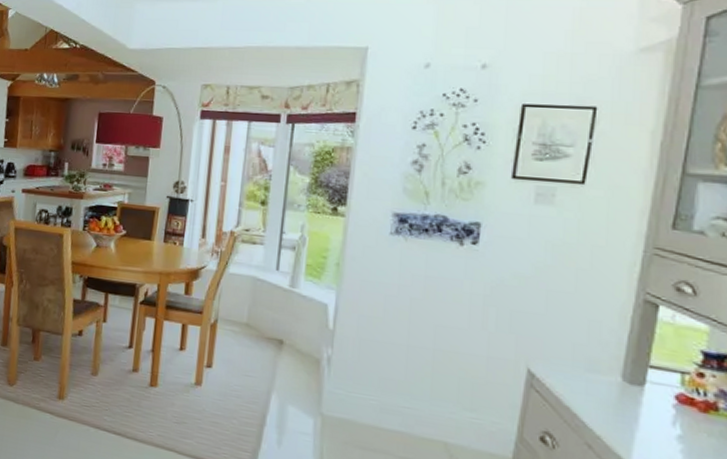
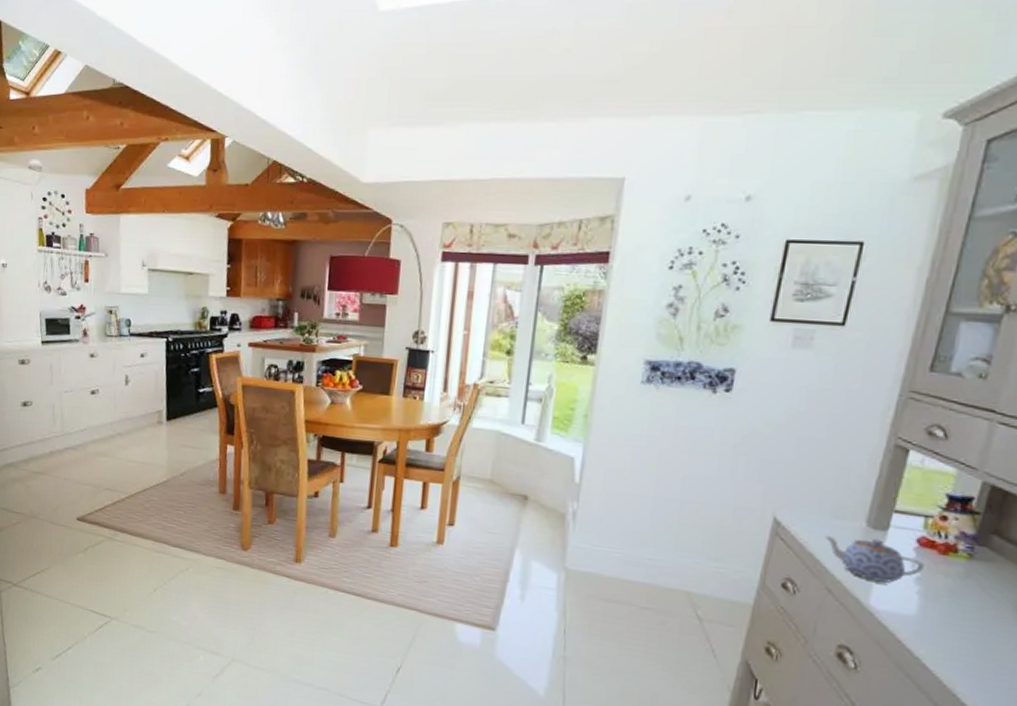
teapot: none [579,388,685,441] -> present [824,535,925,583]

